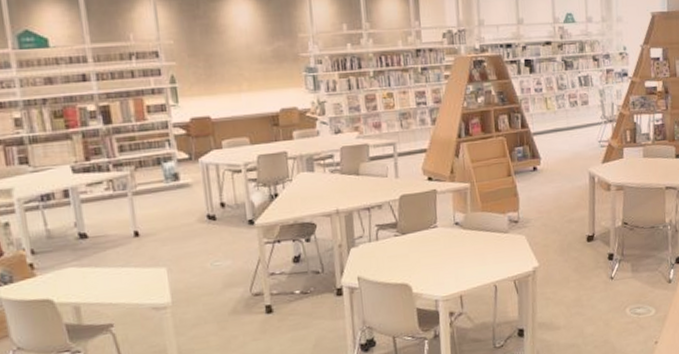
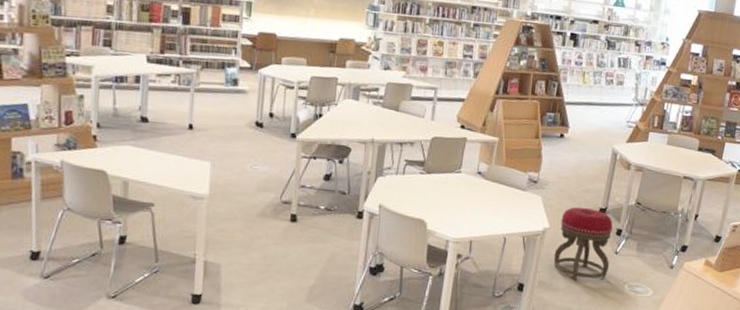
stool: none [549,238,608,315] -> present [553,206,613,281]

